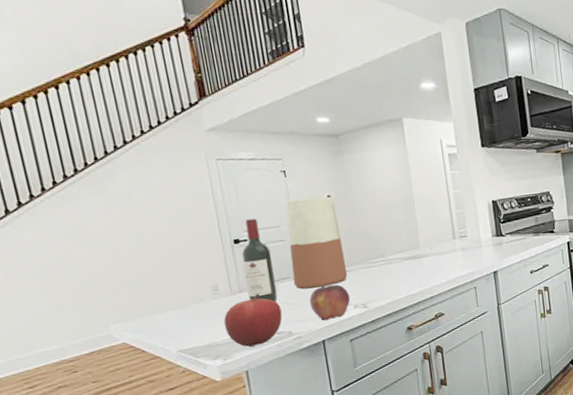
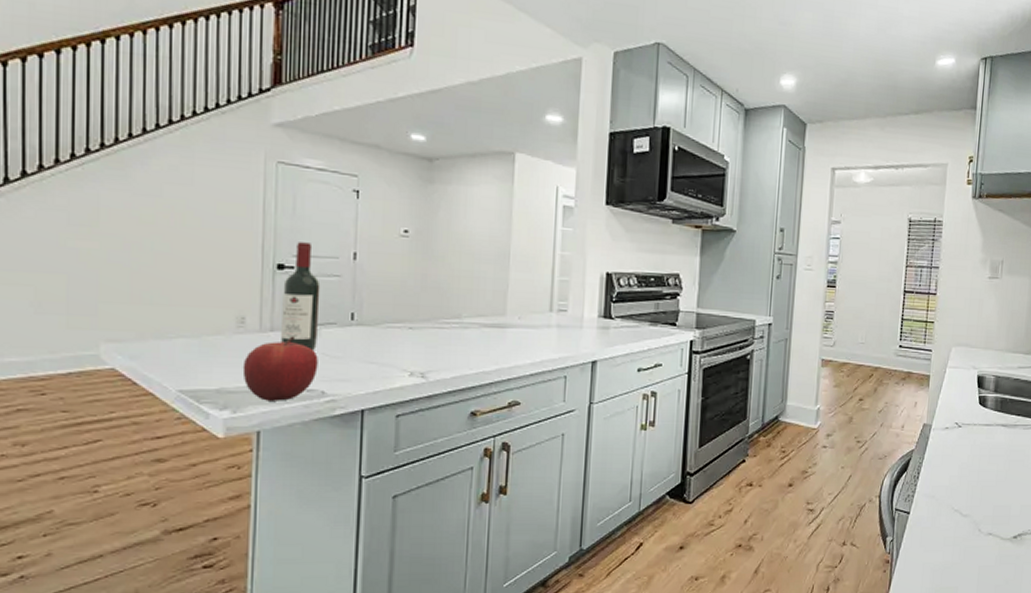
vase: present [285,197,347,289] -> none [340,227,412,342]
fruit: present [309,284,351,321] -> none [355,339,408,386]

